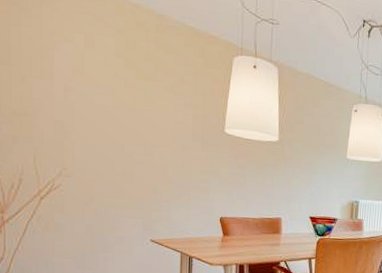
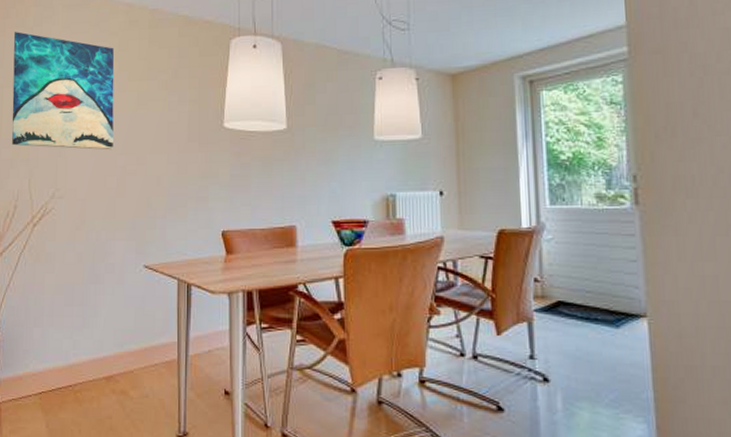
wall art: none [10,9,121,140] -> present [12,32,115,150]

